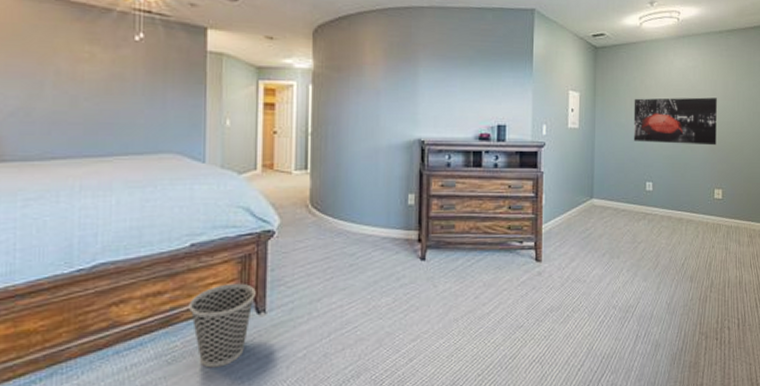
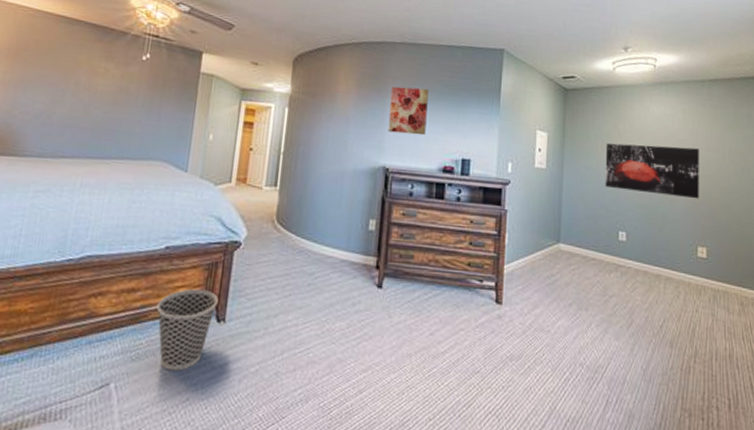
wall art: none [421,54,461,104] -> present [388,86,429,136]

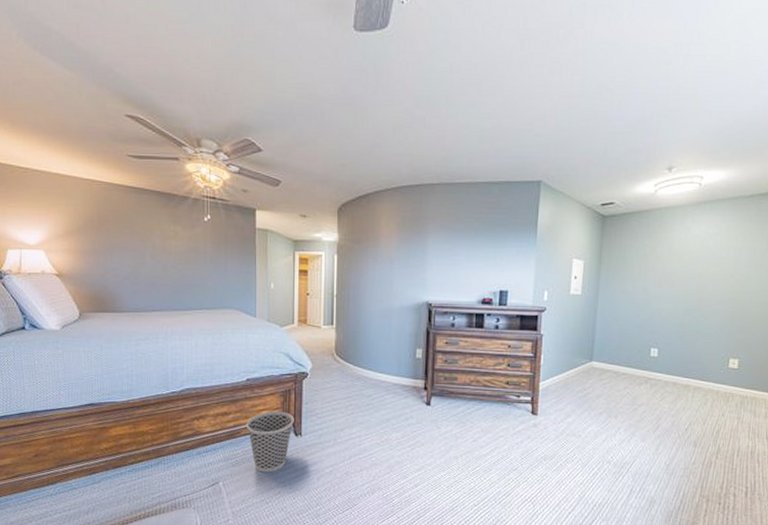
wall art: present [388,86,429,136] -> none [429,227,467,271]
wall art: present [605,143,699,199] -> none [639,265,741,315]

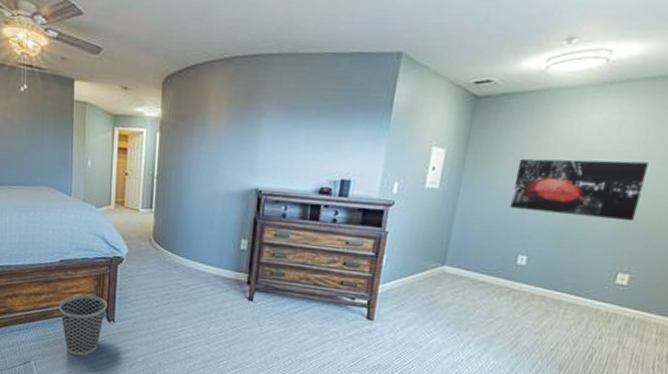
wall art: none [639,265,741,315] -> present [509,158,649,222]

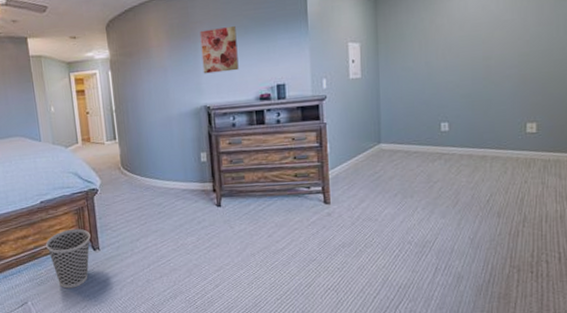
wall art: none [261,104,308,156] -> present [200,26,239,74]
wall art: present [509,158,649,222] -> none [423,25,528,84]

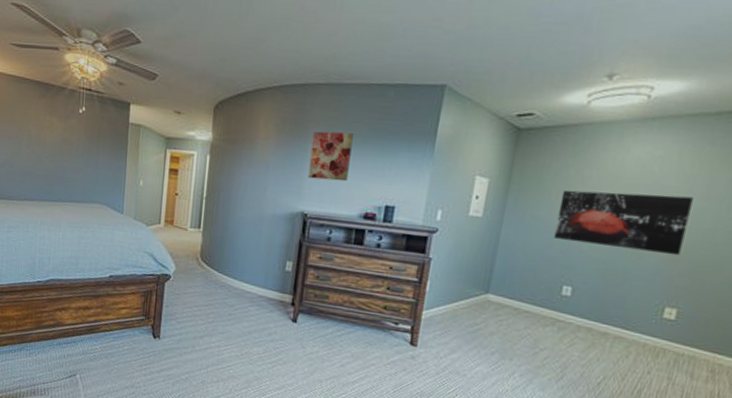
wastebasket: present [46,228,91,289] -> none [106,310,154,372]
wall art: none [423,25,528,84] -> present [553,190,693,256]

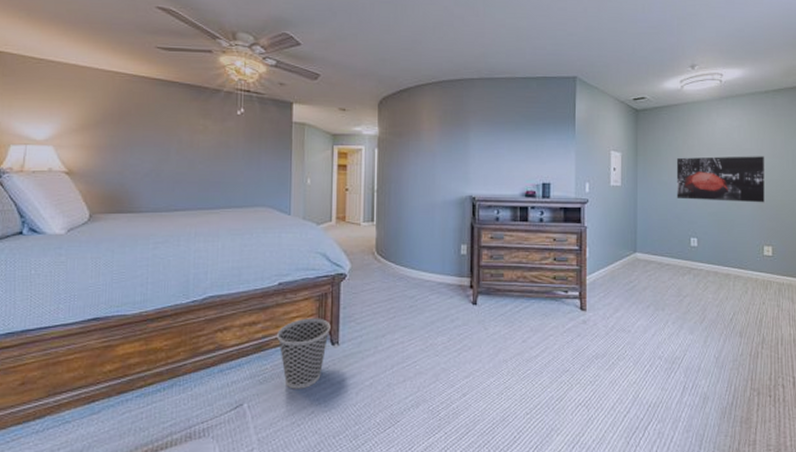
wastebasket: none [106,310,154,372] -> present [277,318,331,389]
wall art: present [307,131,354,182] -> none [472,120,507,164]

